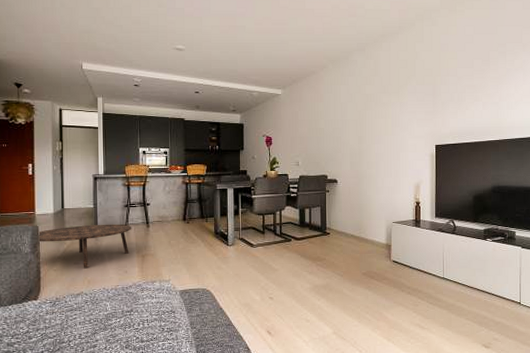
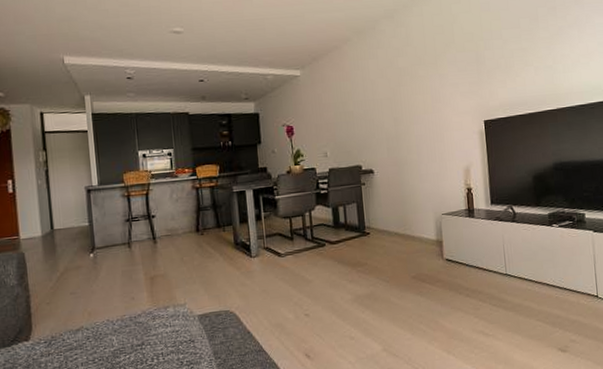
coffee table: present [37,224,132,268] -> none [24,242,136,298]

